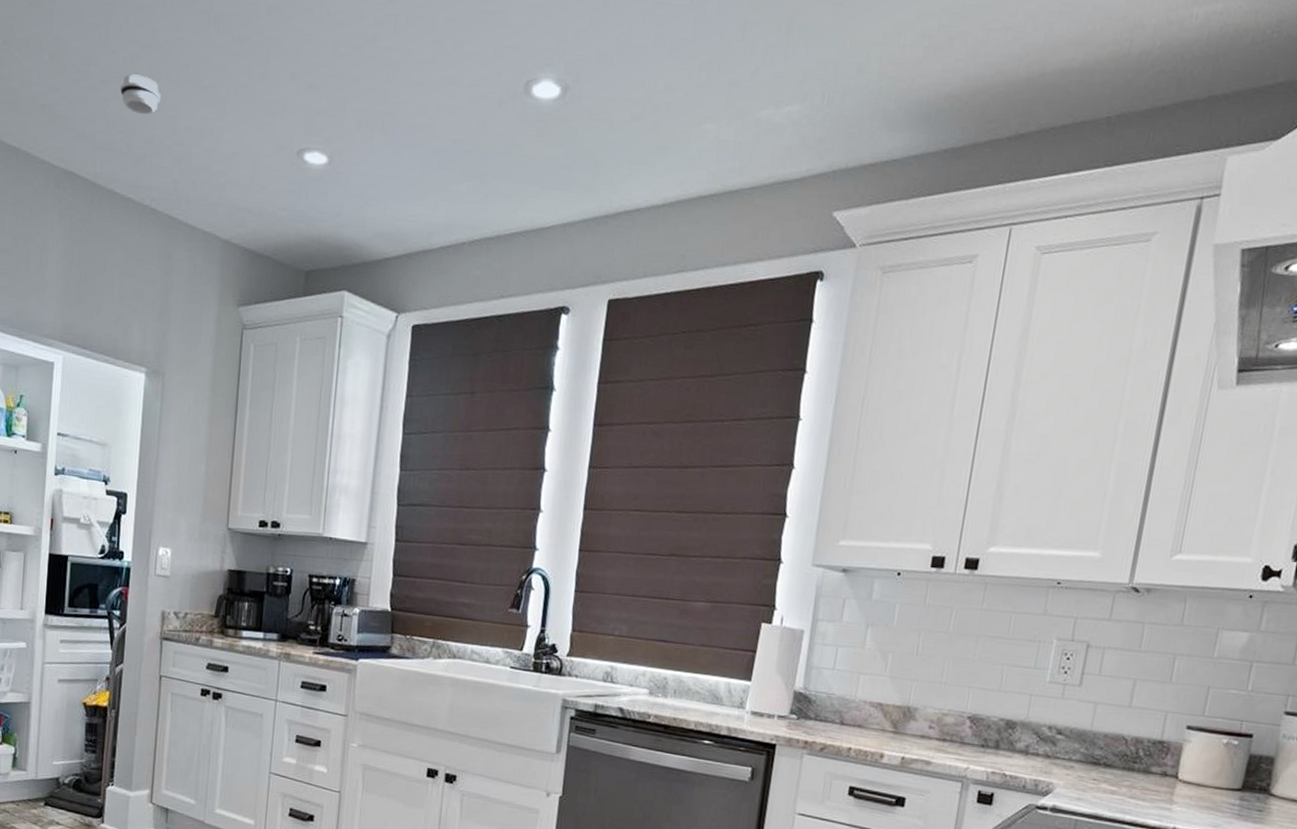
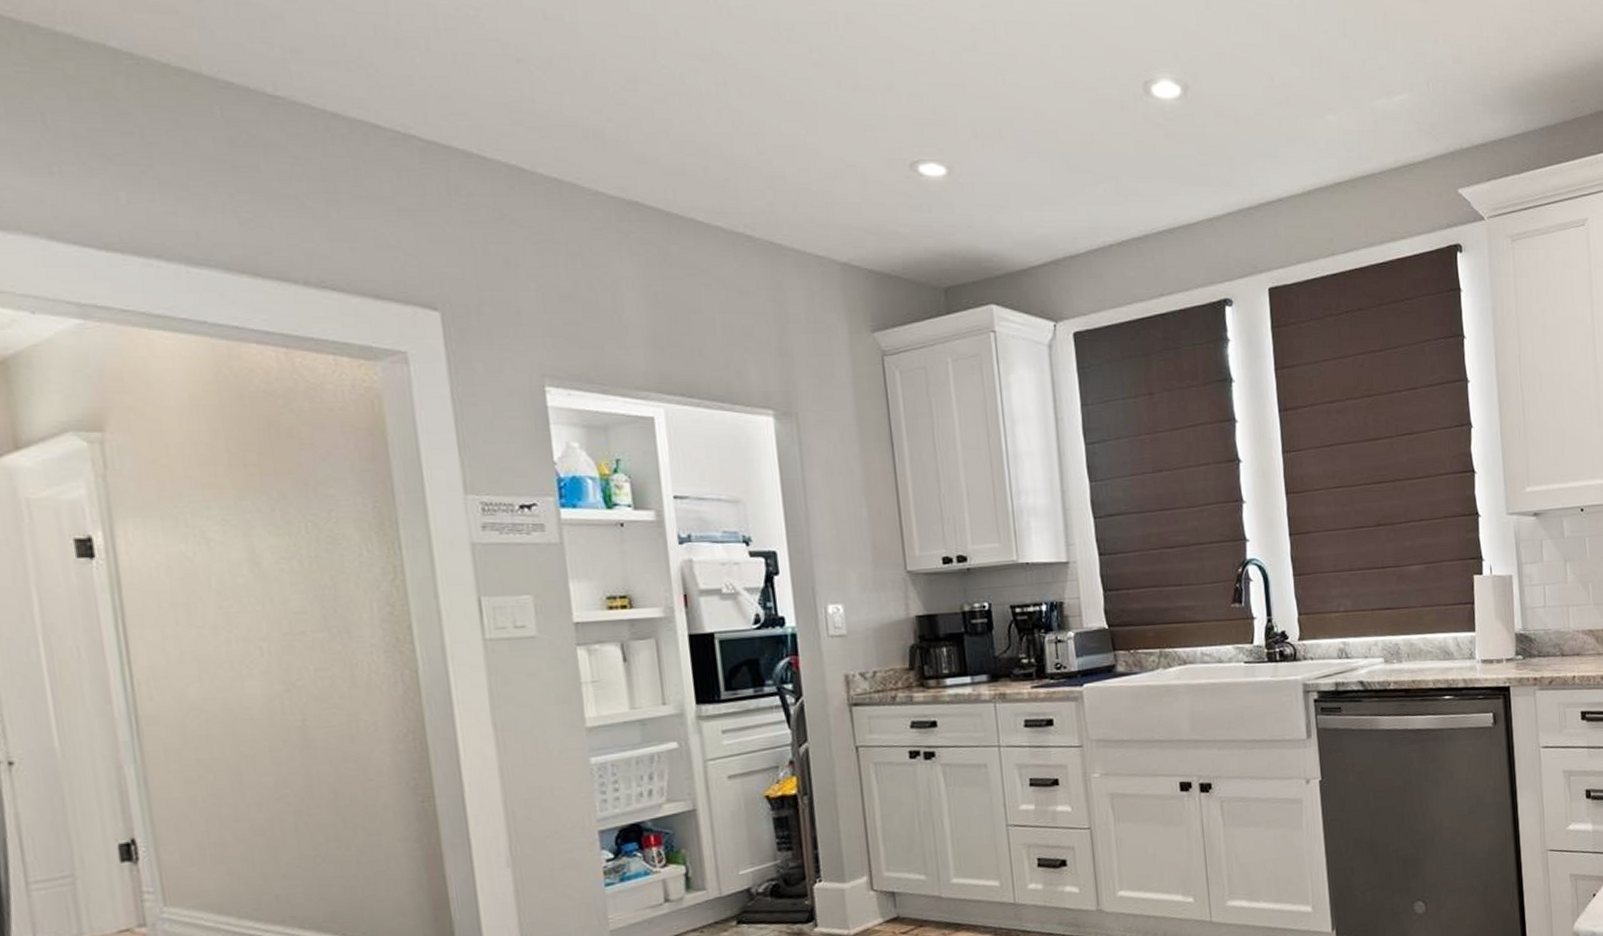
smoke detector: present [120,74,161,115] -> none [682,91,735,135]

